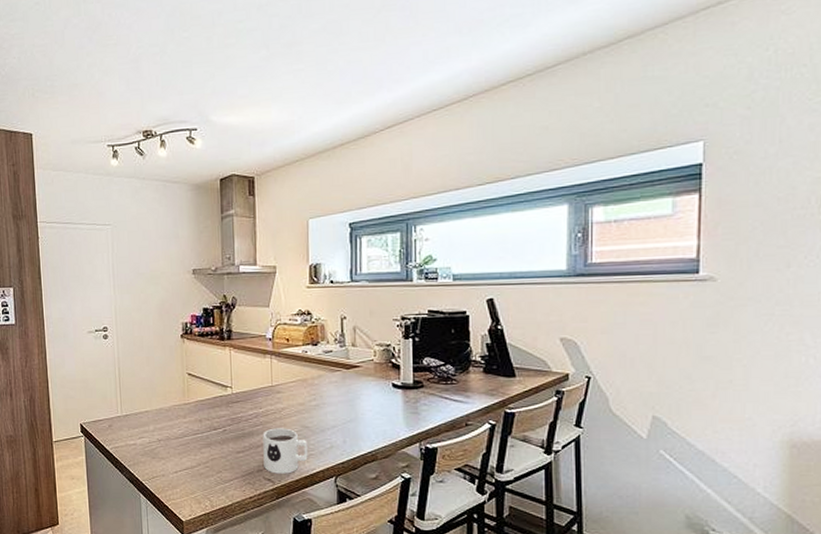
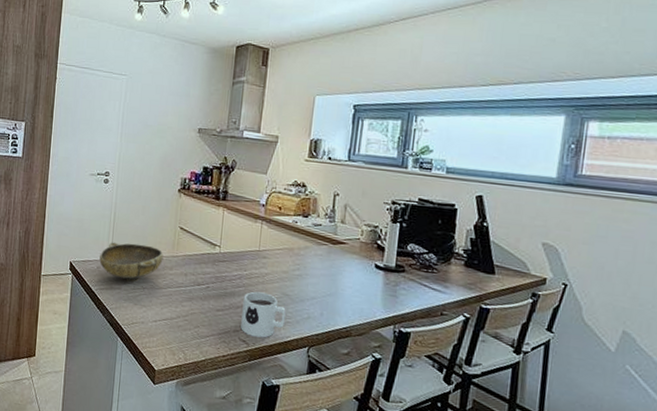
bowl: none [110,396,175,436] -> present [99,242,163,282]

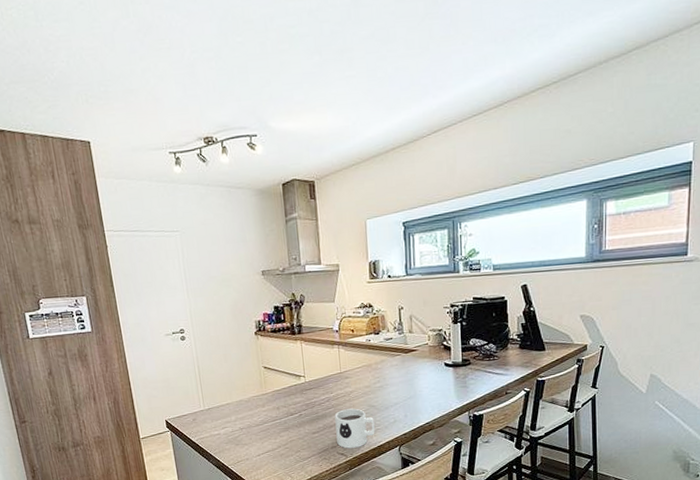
bowl: present [99,242,163,282] -> none [193,389,254,426]

